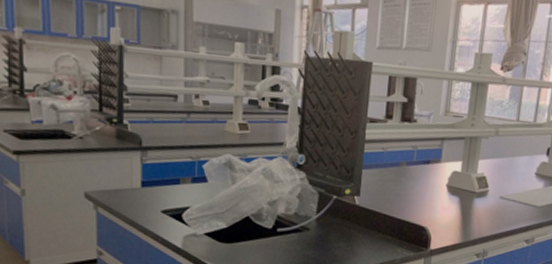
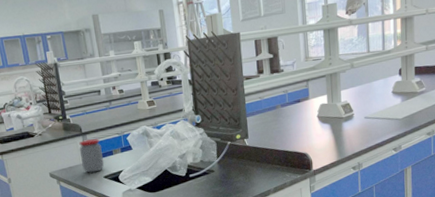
jar: none [133,157,167,203] -> present [79,139,105,173]

